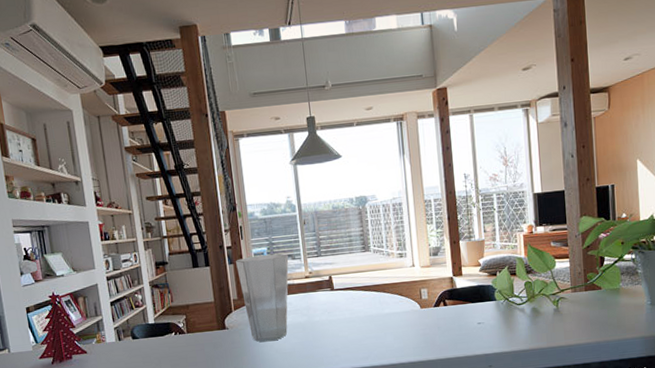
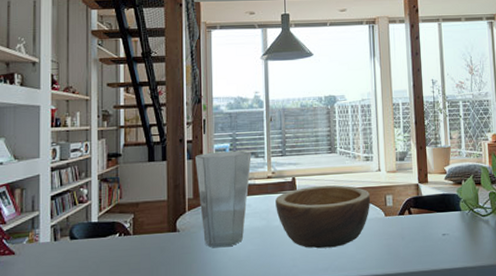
bowl: none [314,281,406,340] -> present [275,185,371,249]

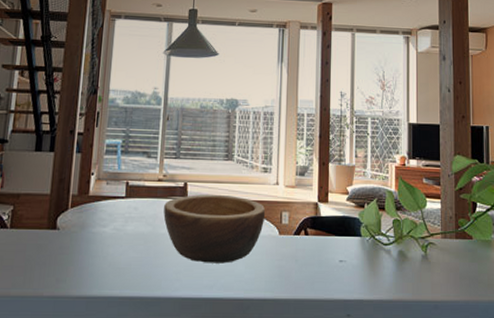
cup: present [195,150,251,247] -> none [84,147,144,251]

